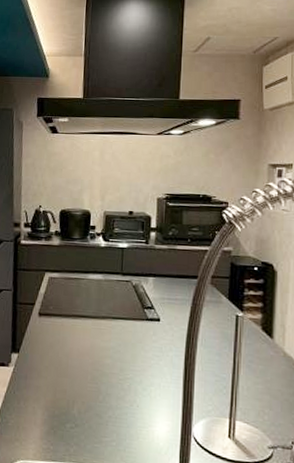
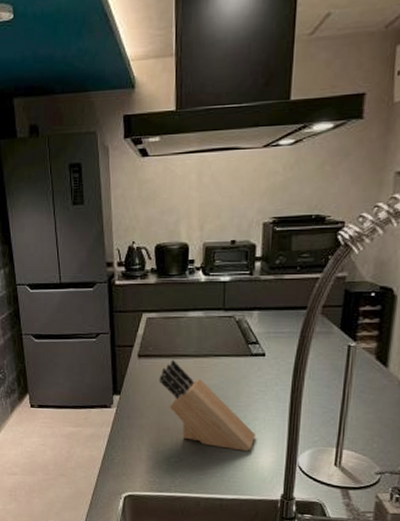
knife block: none [58,319,151,419] -> present [159,359,255,451]

